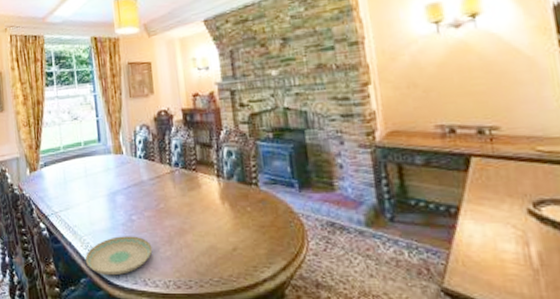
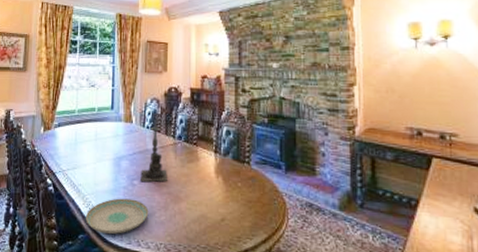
candle holder: none [138,152,168,217] -> present [140,124,167,182]

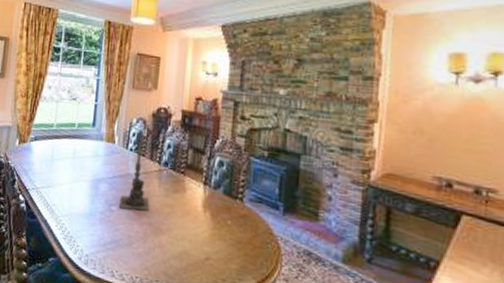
plate: present [85,198,149,235] -> none [57,223,126,262]

